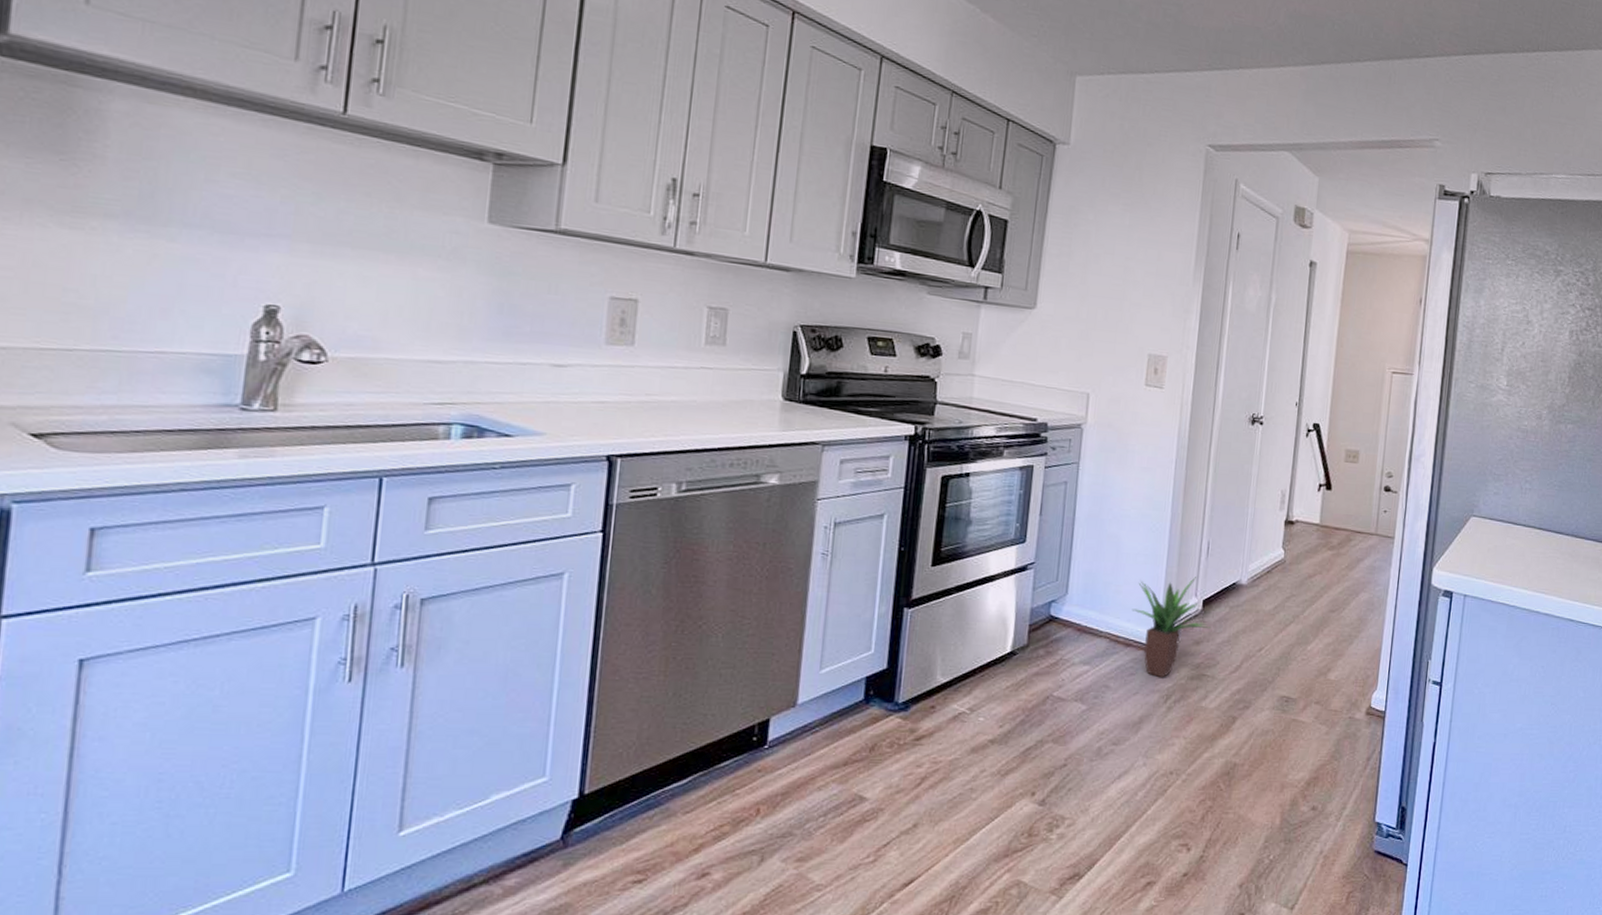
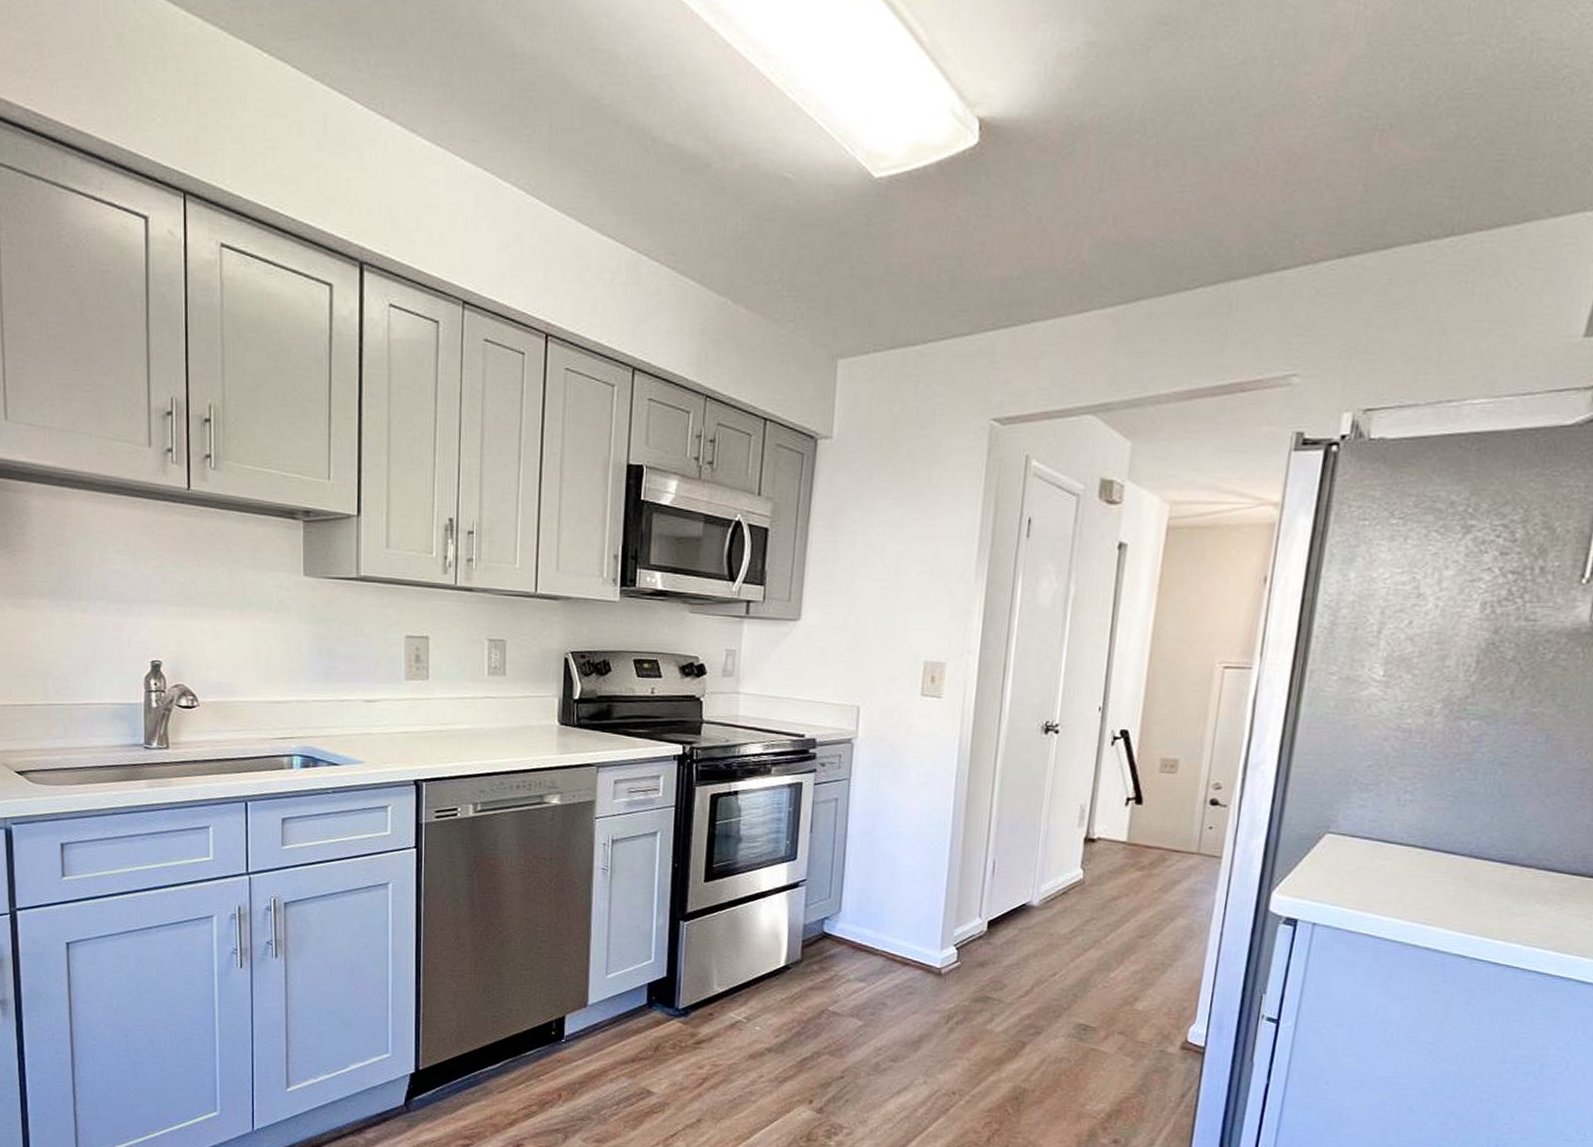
potted plant: present [1131,577,1211,678] -> none [909,897,998,999]

